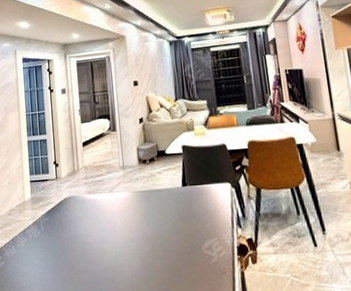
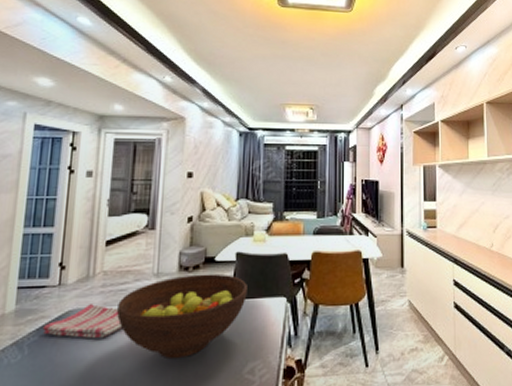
dish towel: none [50,192,105,220] -> present [42,304,123,339]
fruit bowl: none [98,164,197,237] -> present [117,273,247,360]

